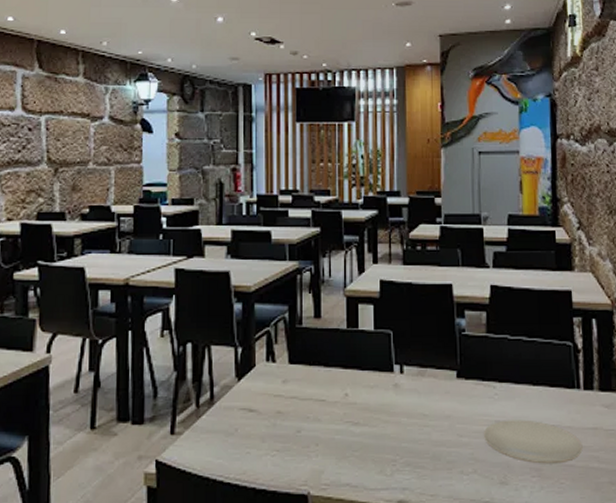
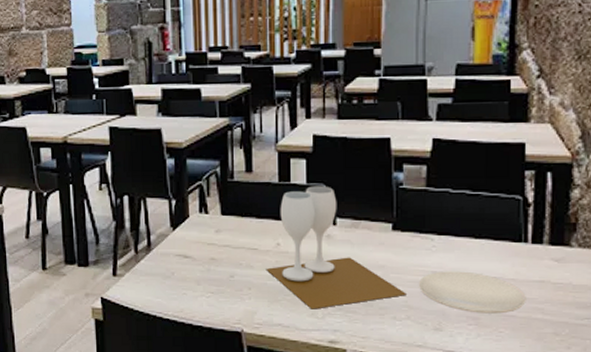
wineglass: none [334,332,472,466] -> present [266,186,406,309]

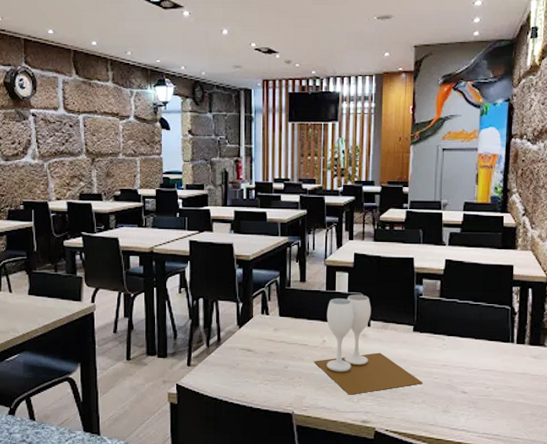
plate: present [419,271,526,314] -> none [433,364,512,399]

